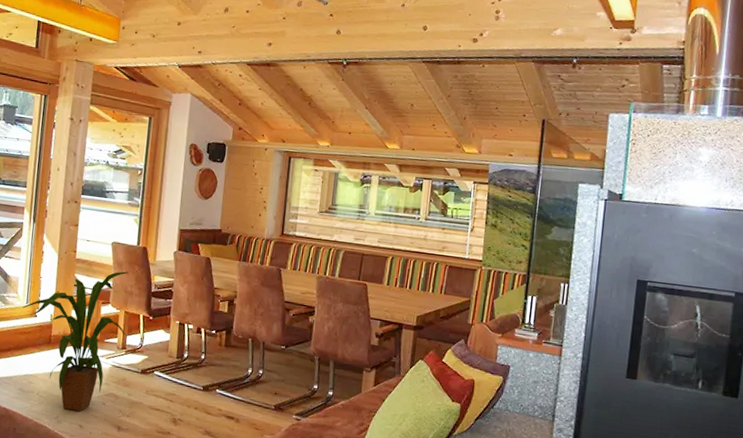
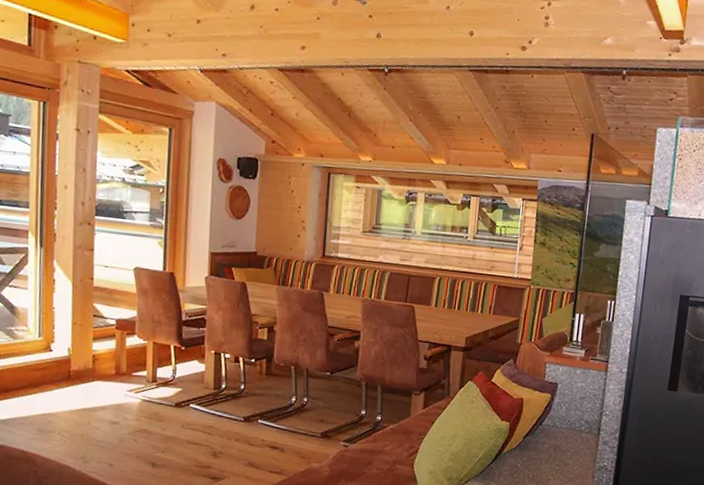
house plant: present [22,271,129,412] -> none [34,299,156,450]

